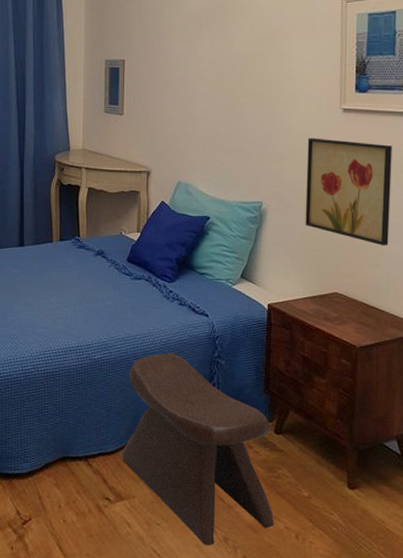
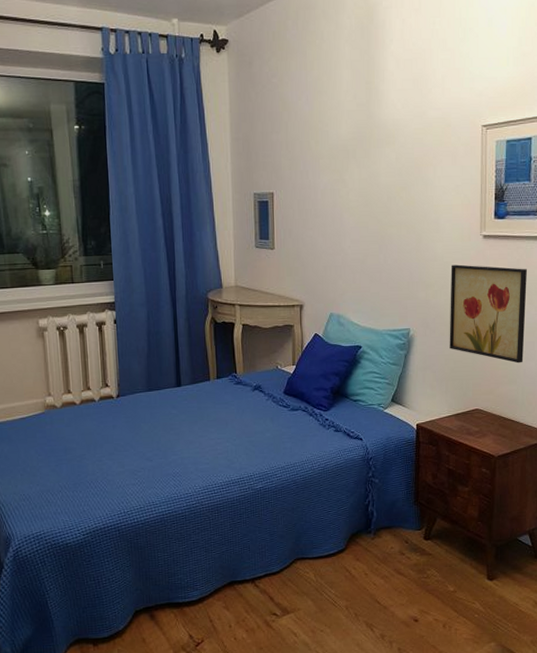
stool: present [122,353,274,546] -> none [286,476,424,644]

